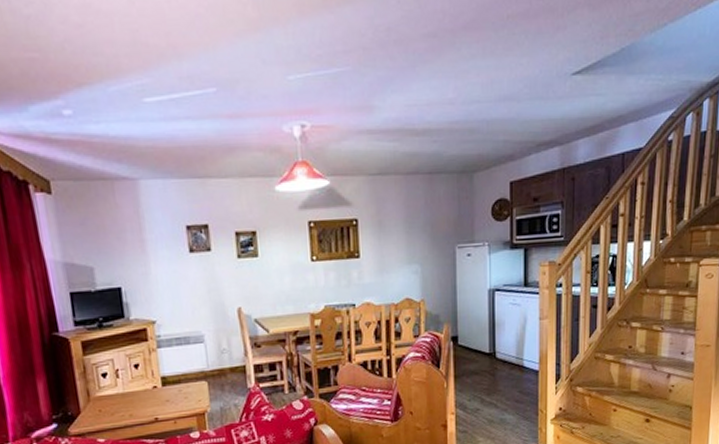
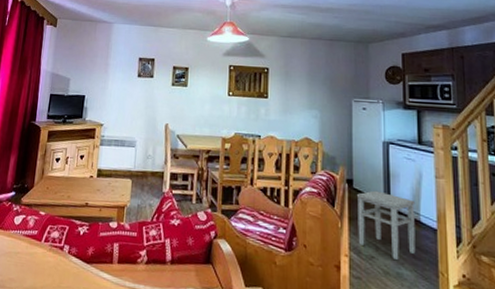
stool: none [461,343,520,407] -> present [356,190,416,259]

